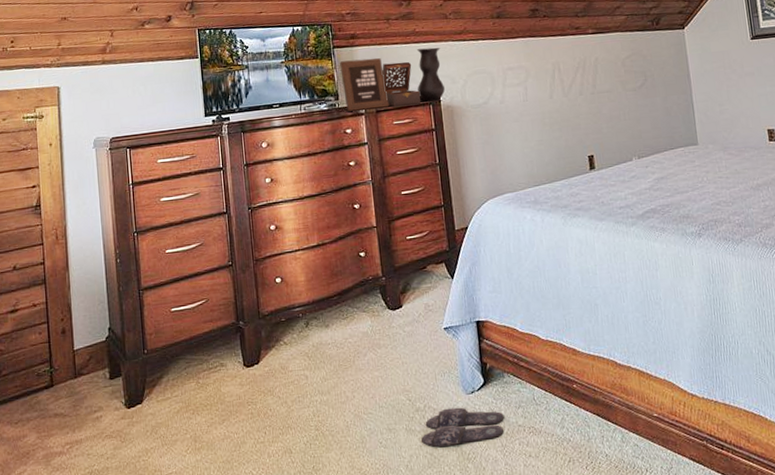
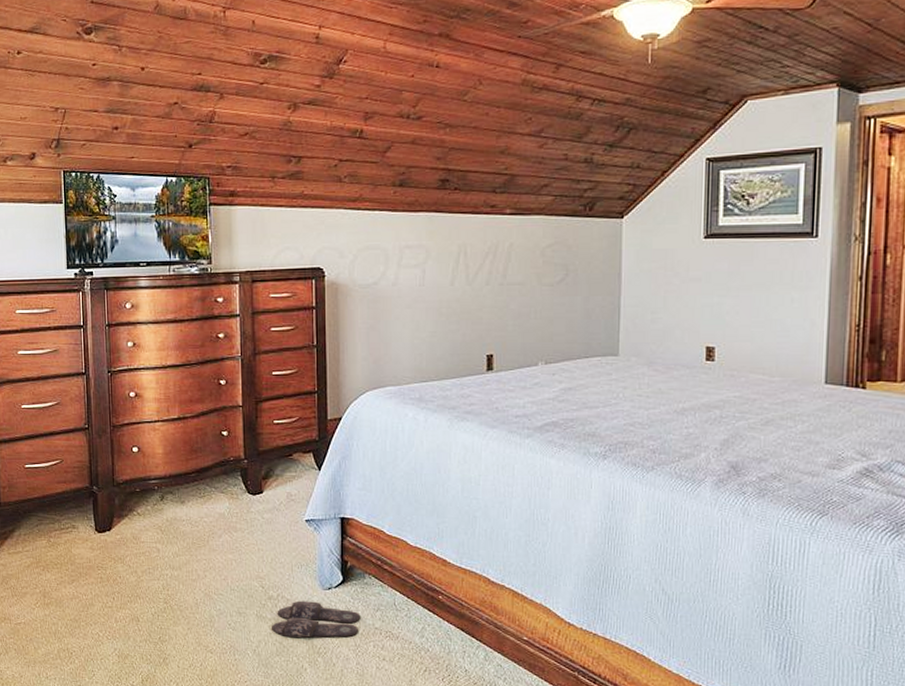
picture frame: present [340,57,389,113] -> none [216,220,267,279]
jewelry box: present [382,61,421,108] -> none [262,228,303,279]
vase: present [416,47,445,103] -> none [299,214,330,277]

